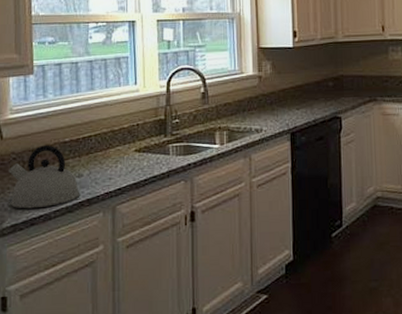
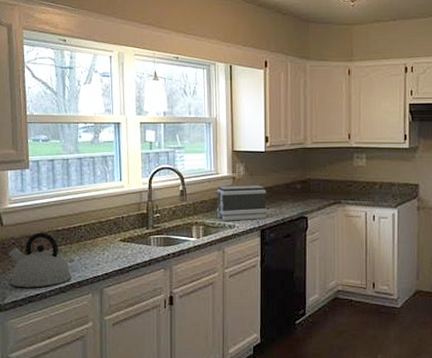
toaster: none [237,84,297,125] -> present [213,185,267,221]

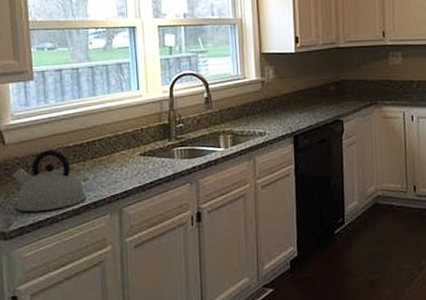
toaster: present [213,185,267,221] -> none [240,89,300,129]

